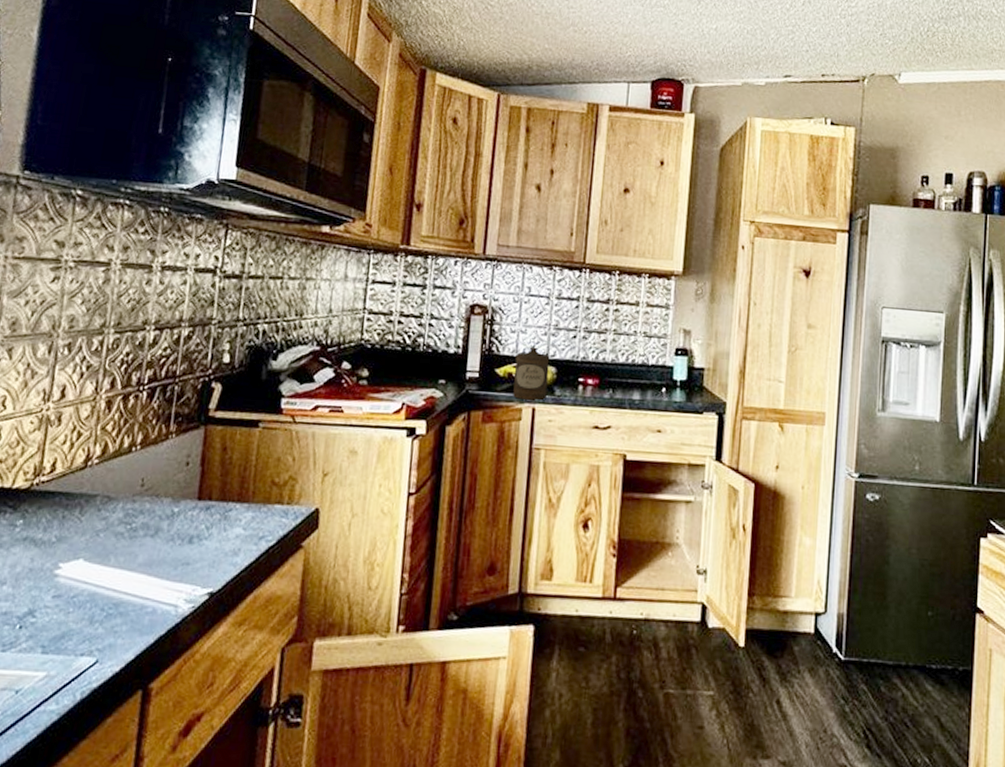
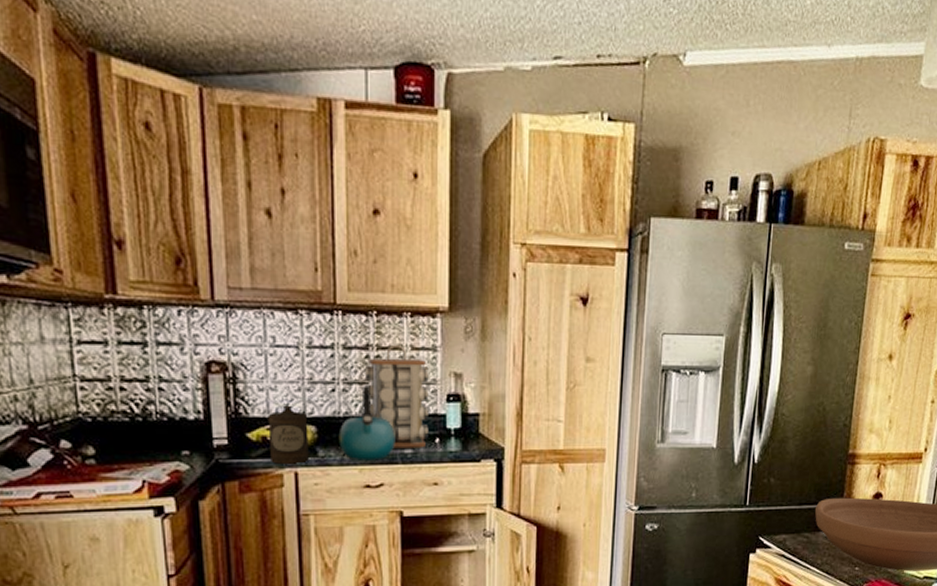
kettle: none [574,335,626,404] -> present [338,385,395,461]
spice rack: none [603,300,661,396] -> present [364,344,429,450]

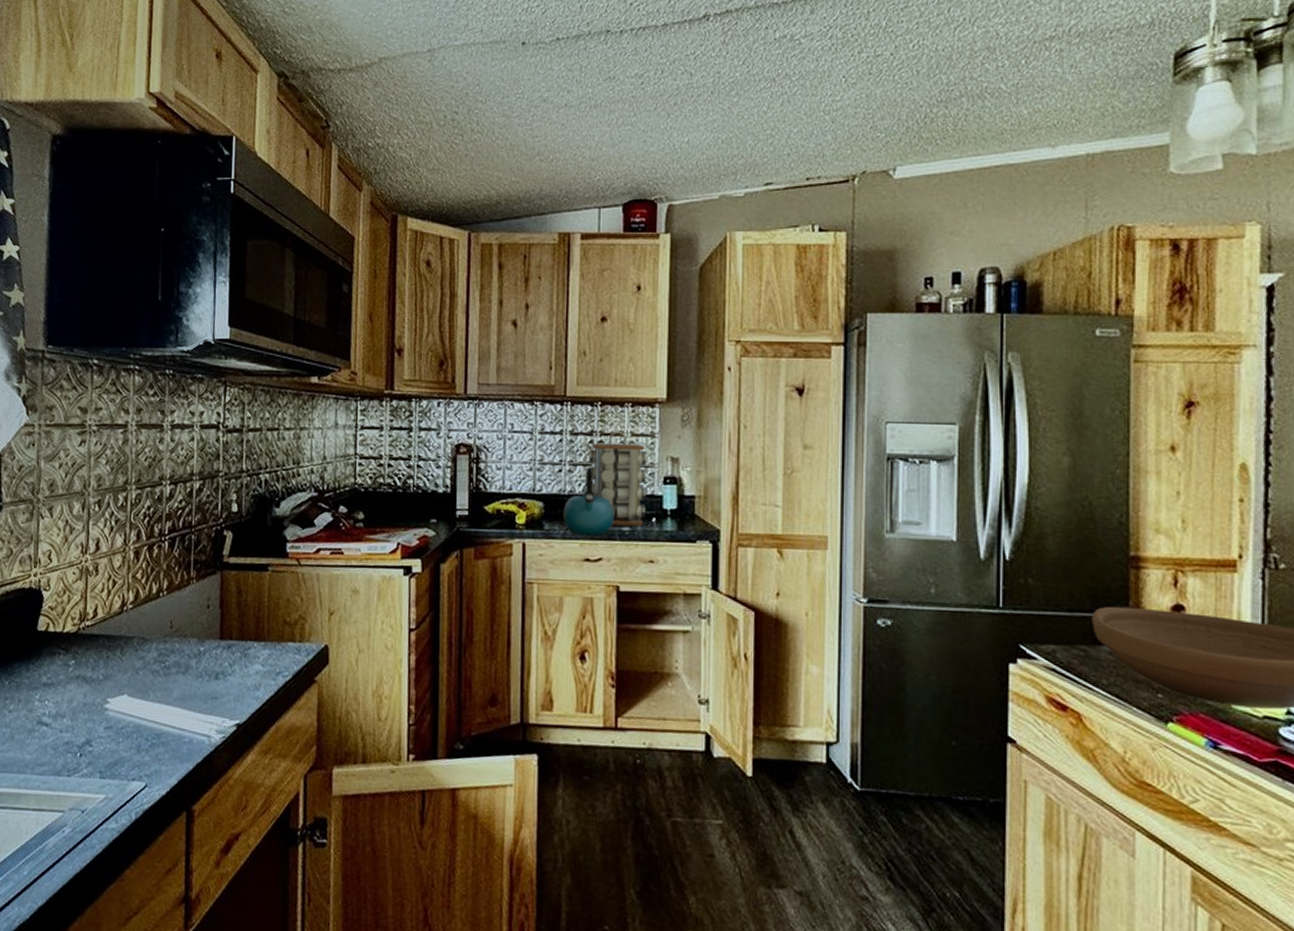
canister: present [268,405,309,464] -> none [503,482,537,536]

